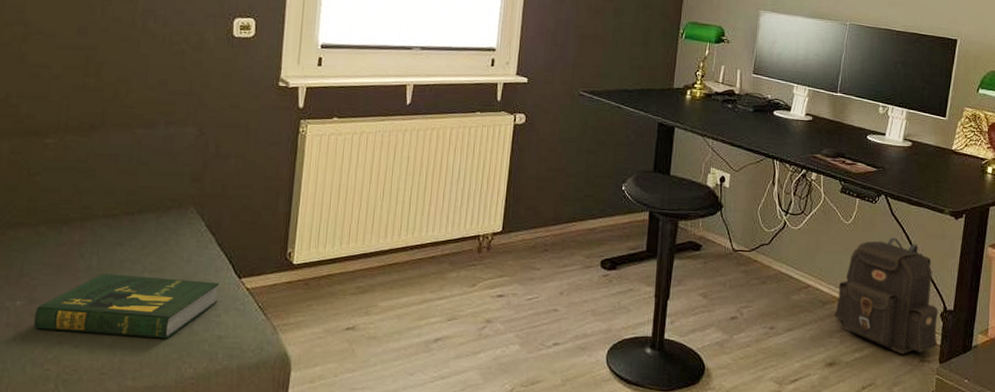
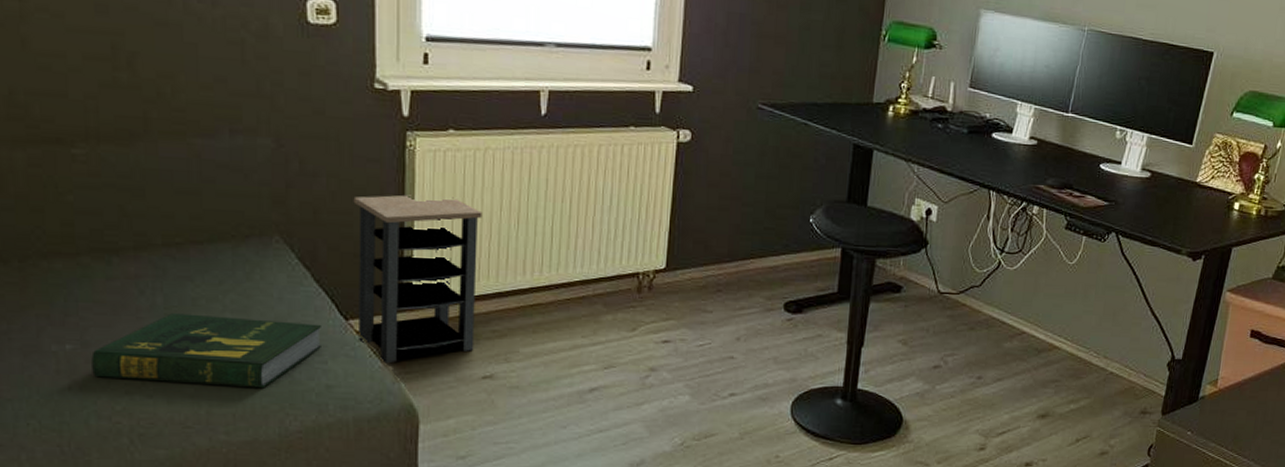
side table: none [248,171,355,317] -> present [353,194,482,364]
backpack: present [834,238,939,354] -> none [1049,280,1166,406]

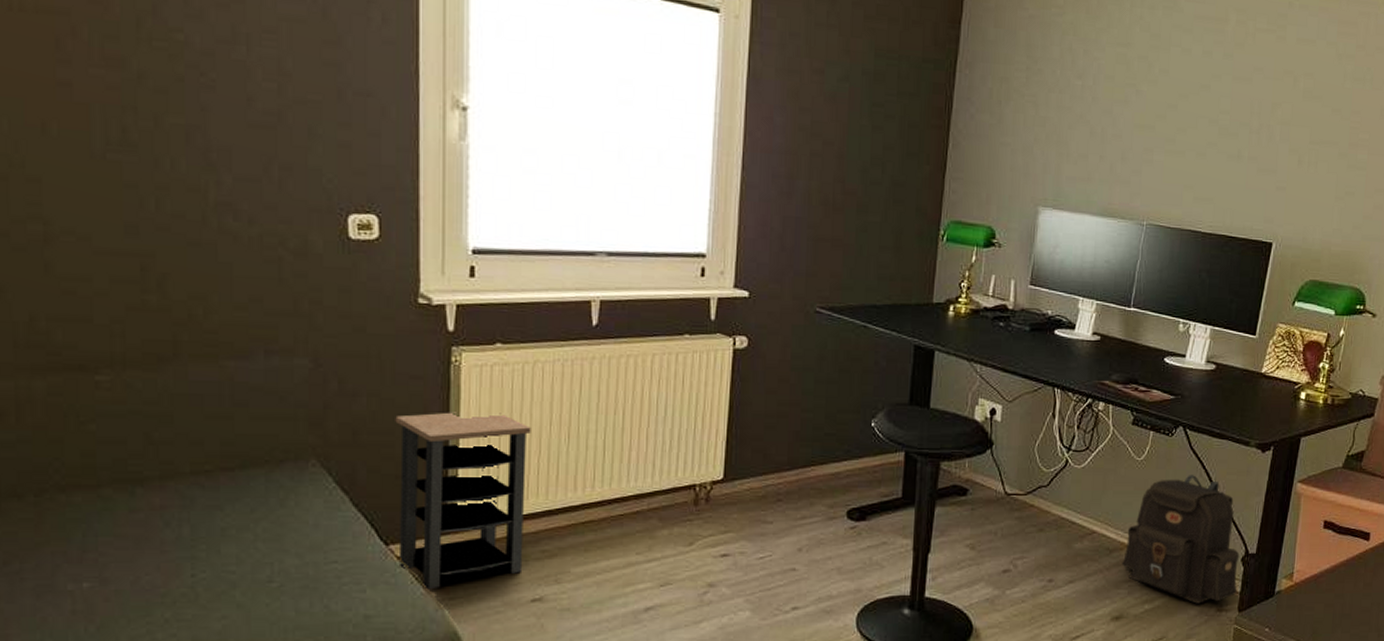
book: present [91,313,321,388] -> none [111,545,359,622]
backpack: none [1049,280,1166,406] -> present [1121,475,1240,604]

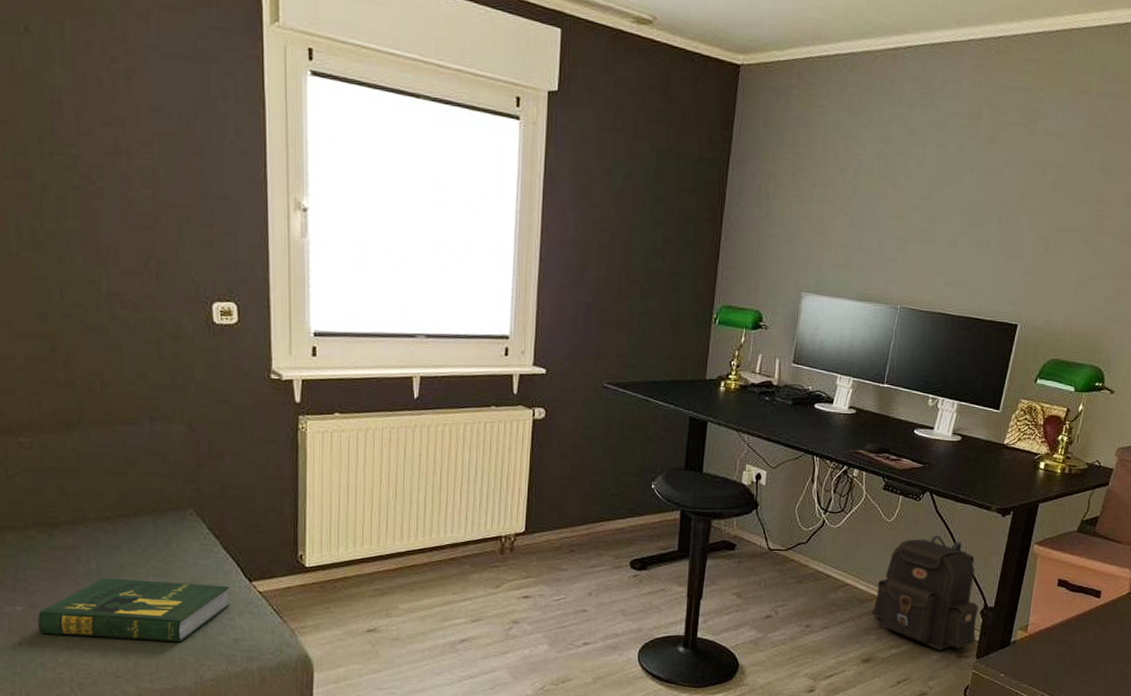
book: none [111,545,359,622] -> present [38,578,229,642]
side table: present [395,412,531,590] -> none [254,471,365,620]

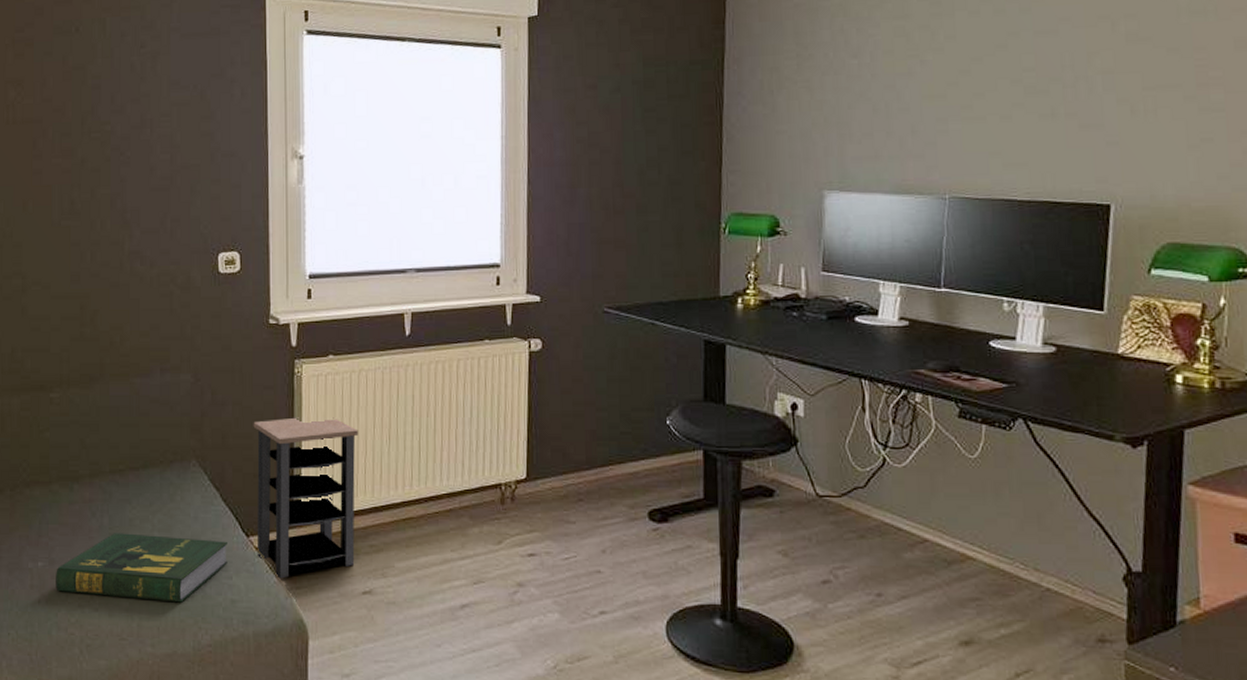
side table: none [254,471,365,620] -> present [253,417,359,579]
backpack: present [871,535,979,650] -> none [964,475,1123,631]

